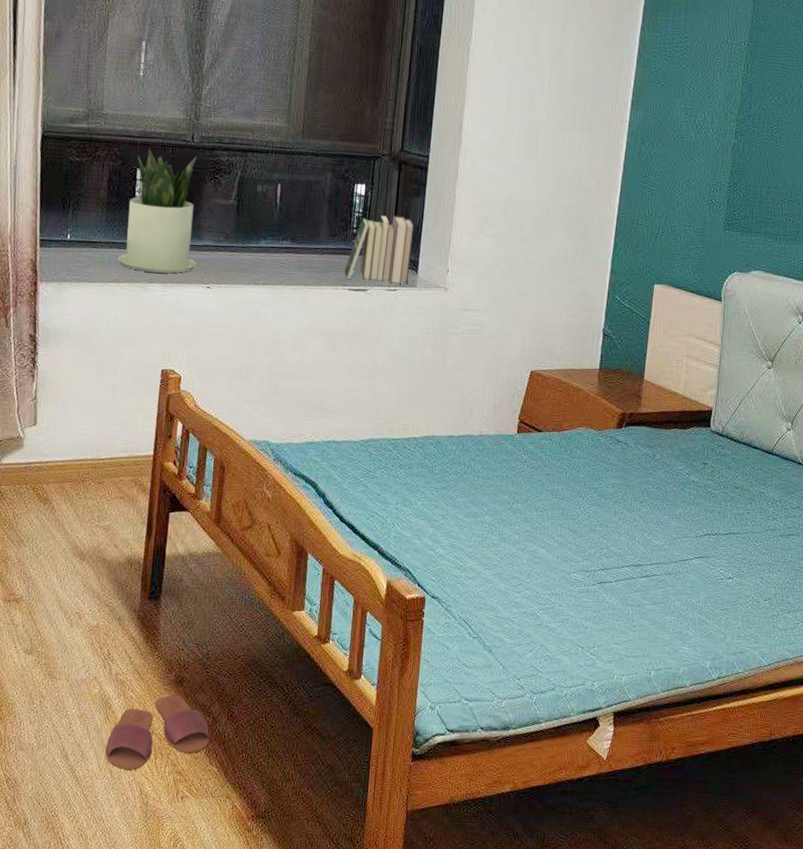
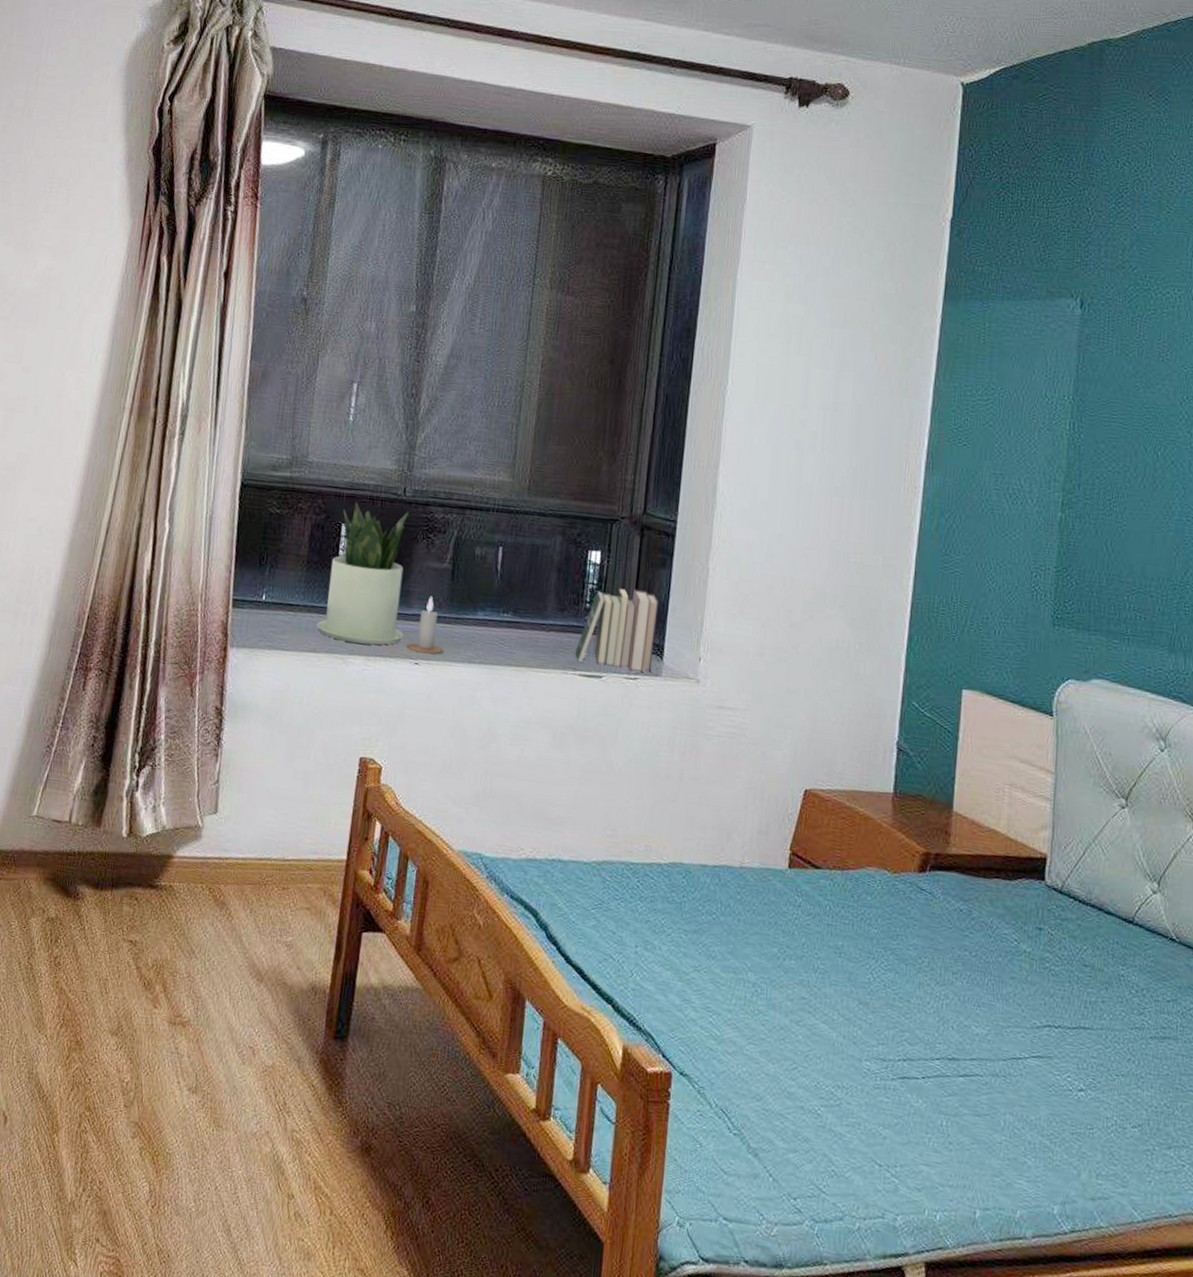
slippers: present [105,695,210,770] -> none [274,1166,401,1259]
candle: none [199,229,232,279] -> present [406,596,444,655]

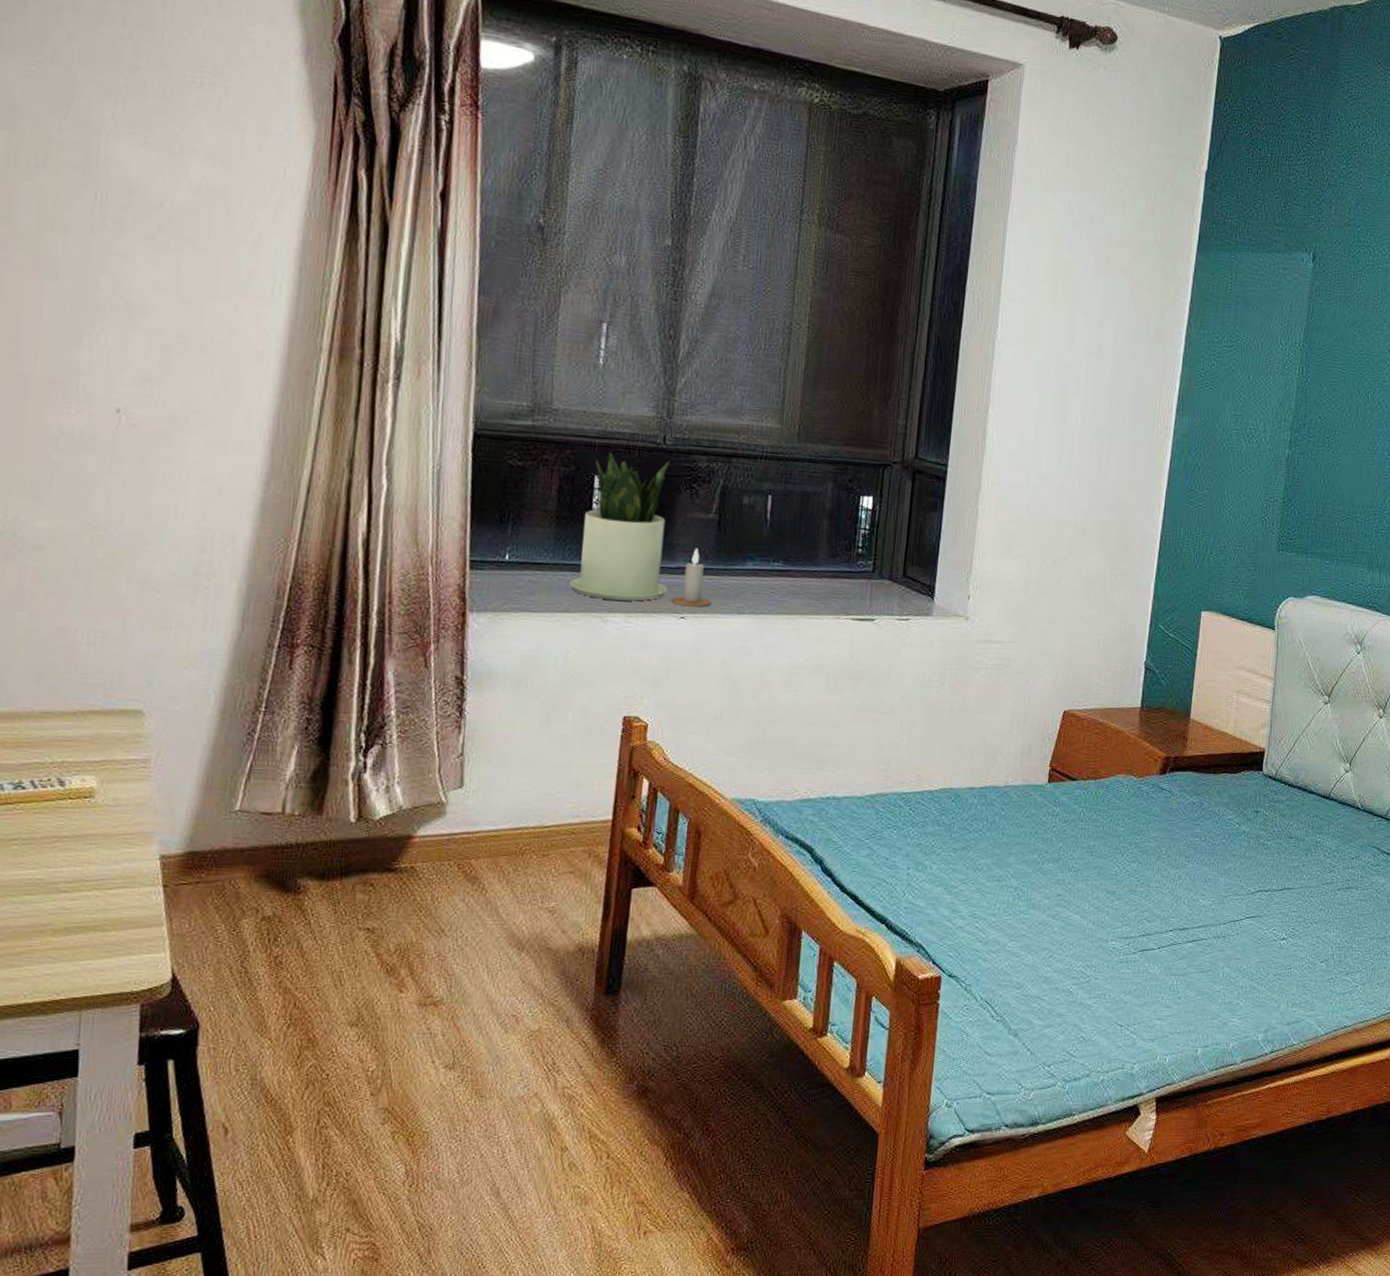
books: present [575,588,659,673] -> none [848,532,931,614]

